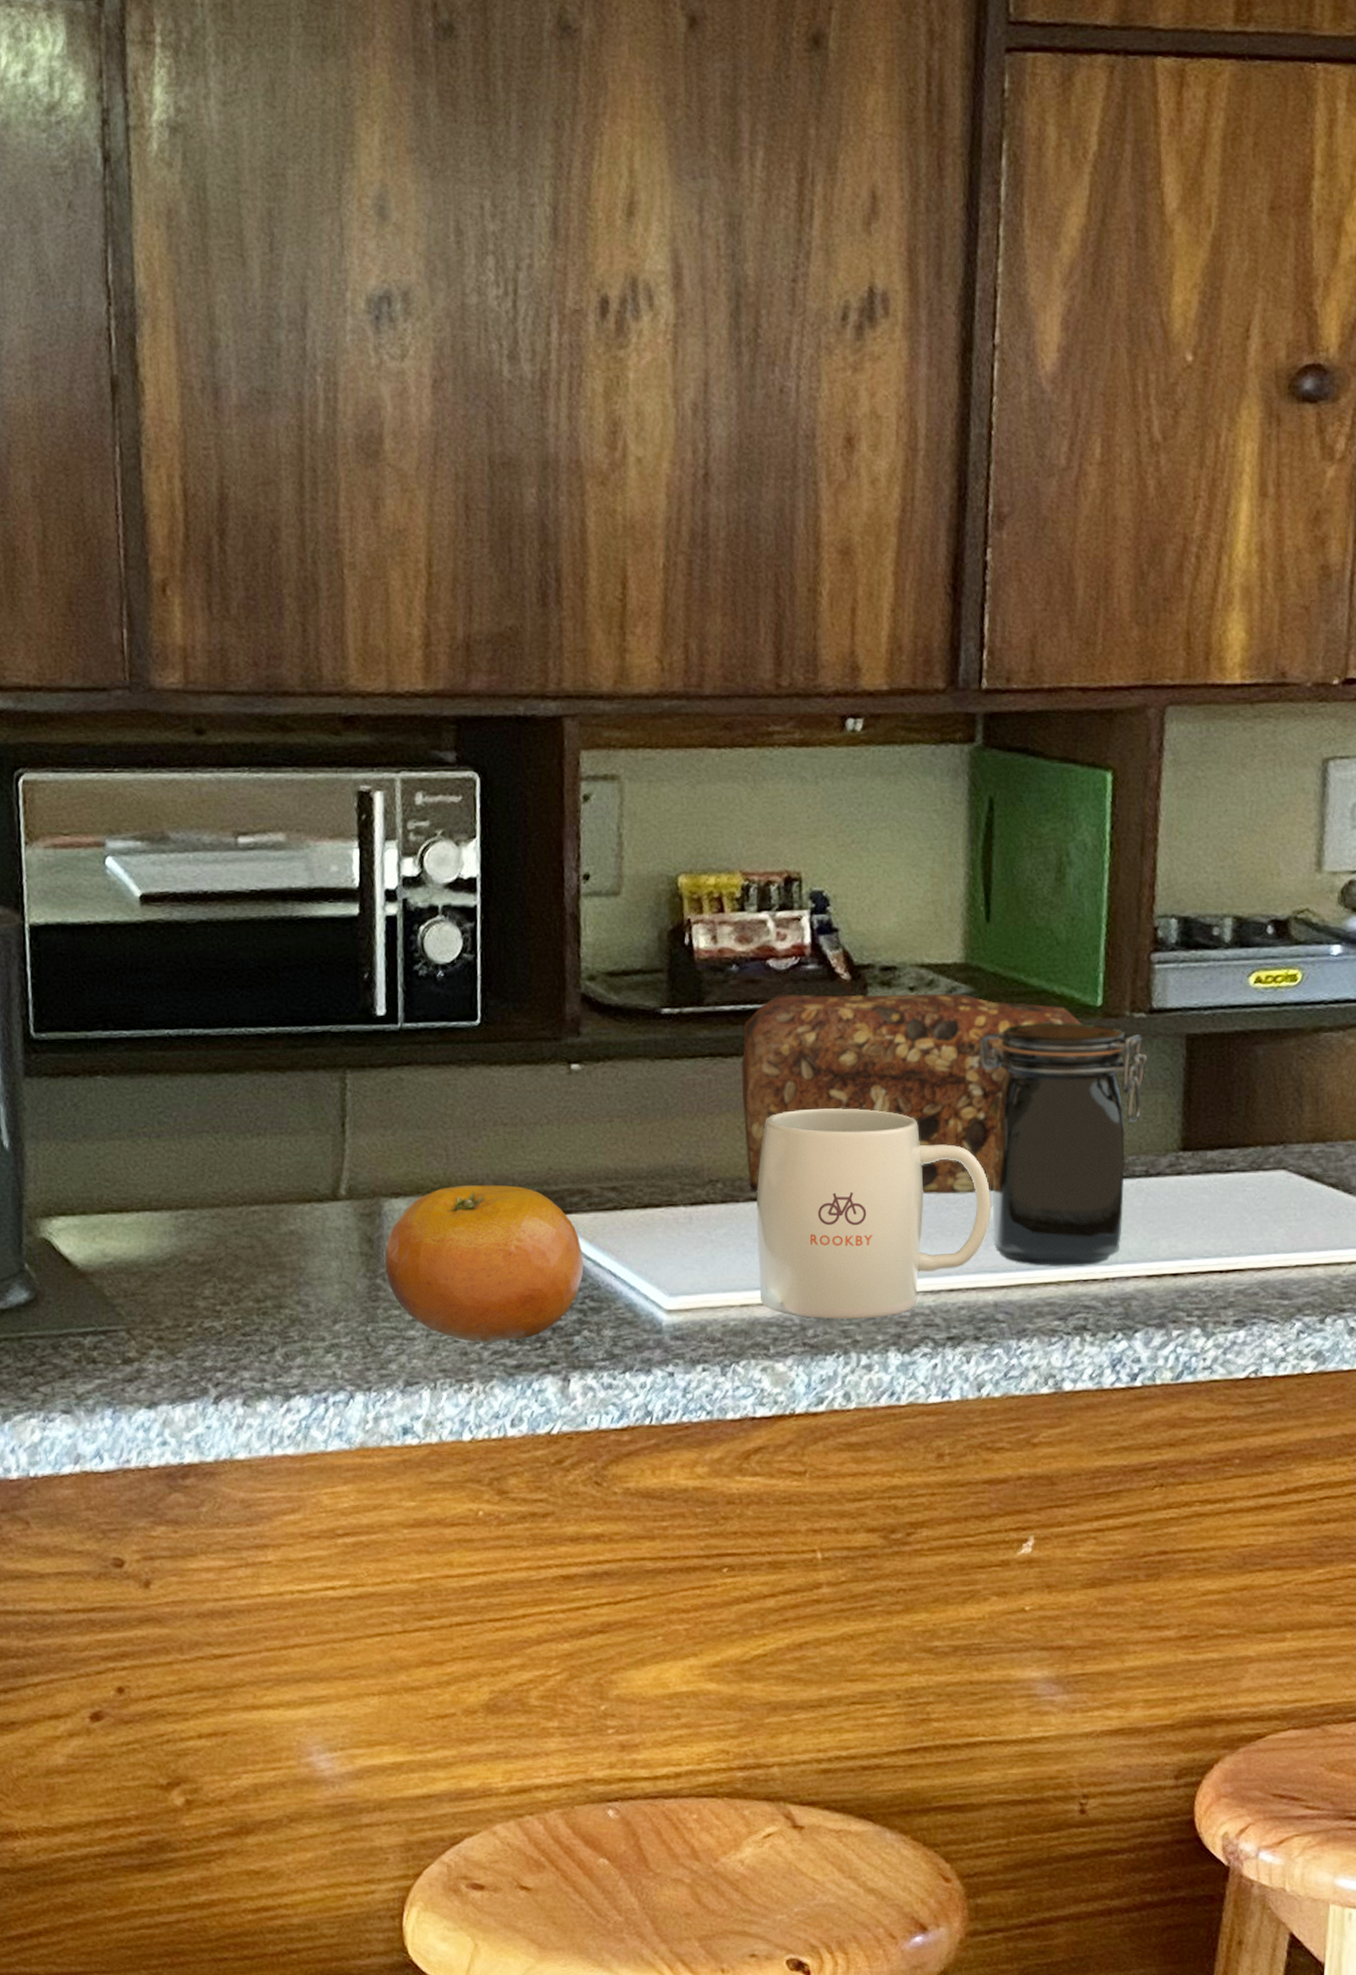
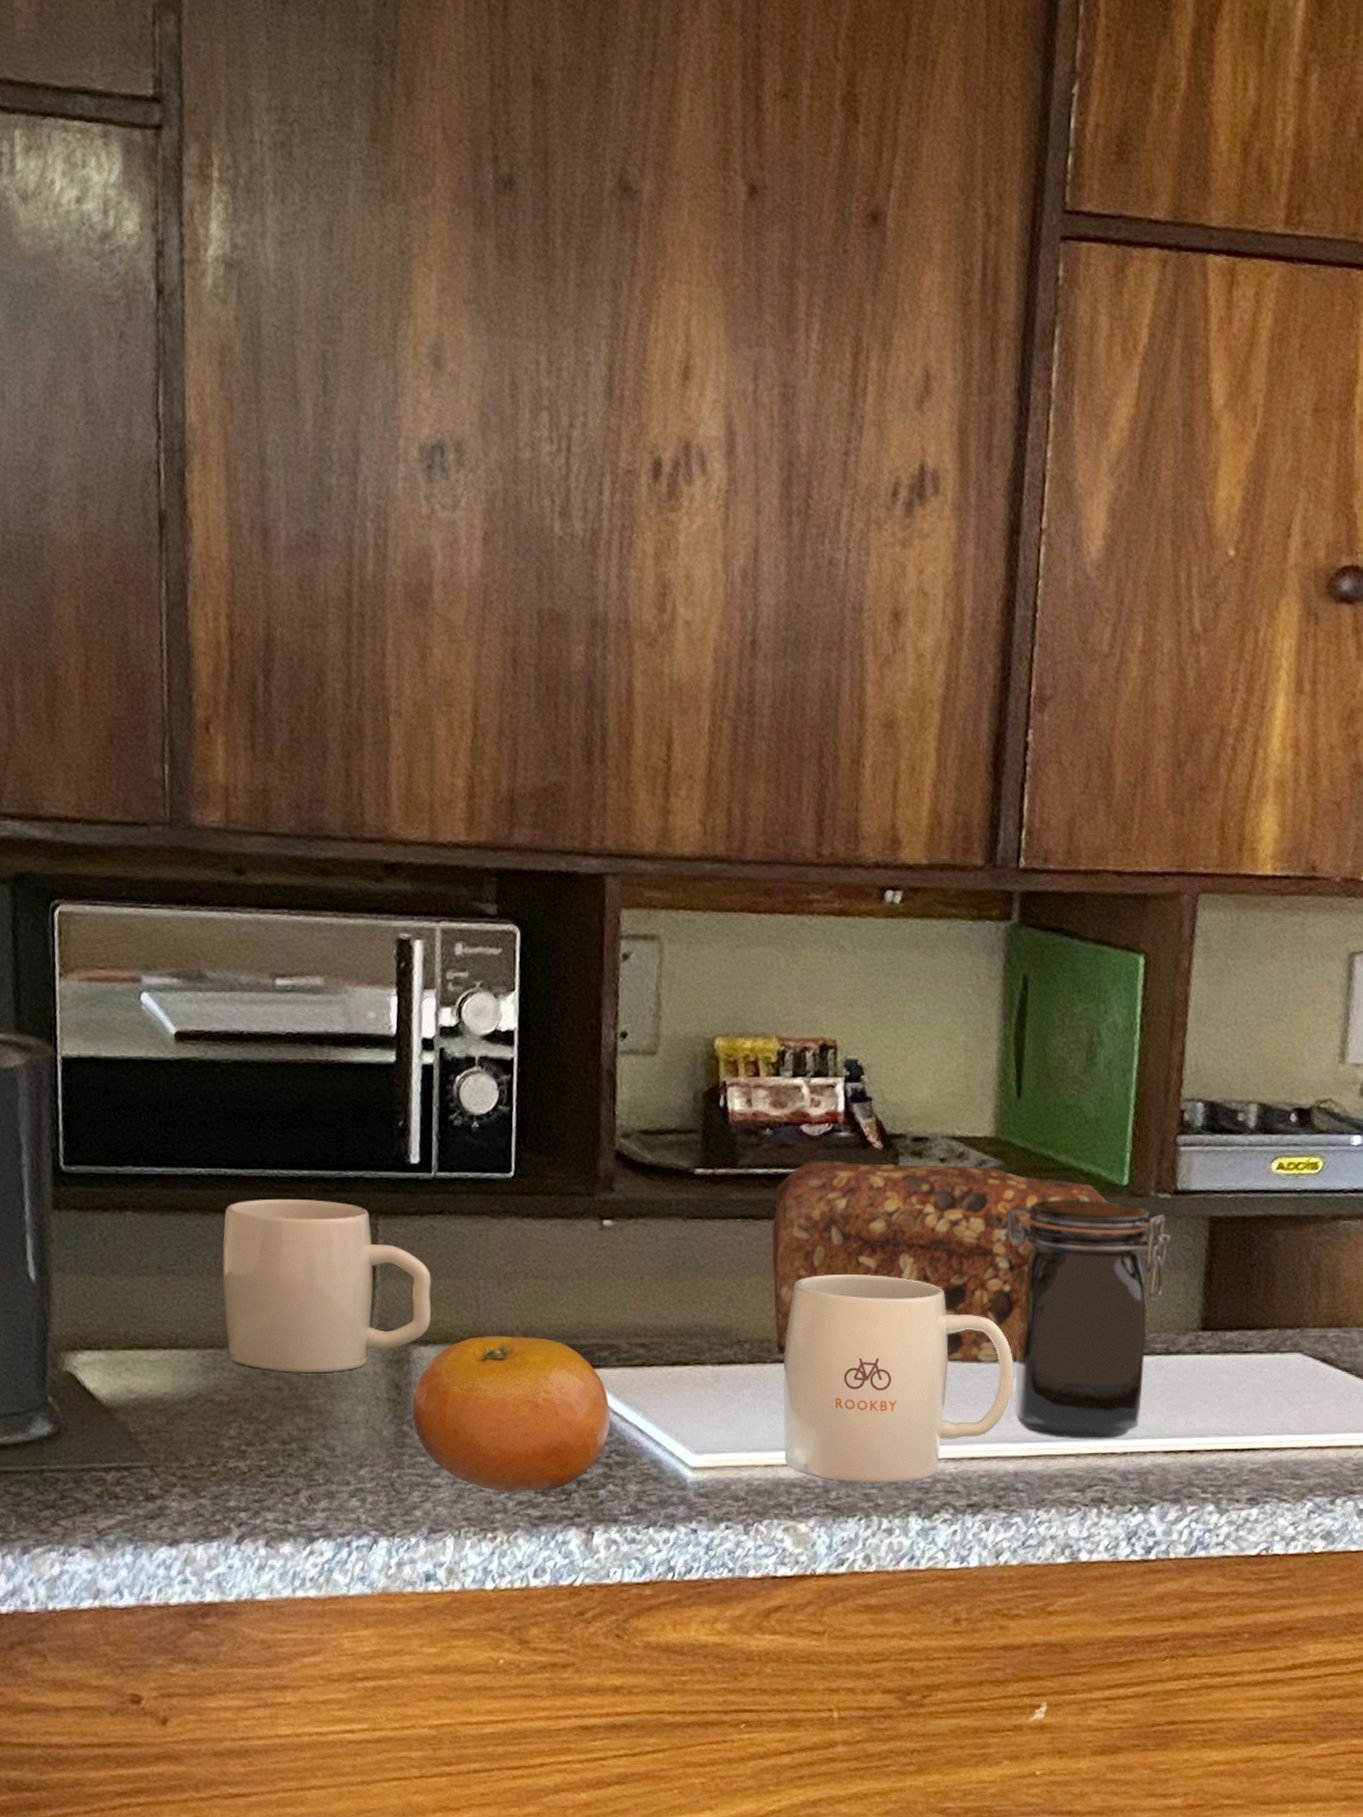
mug: none [192,1056,402,1231] -> present [222,1198,432,1374]

